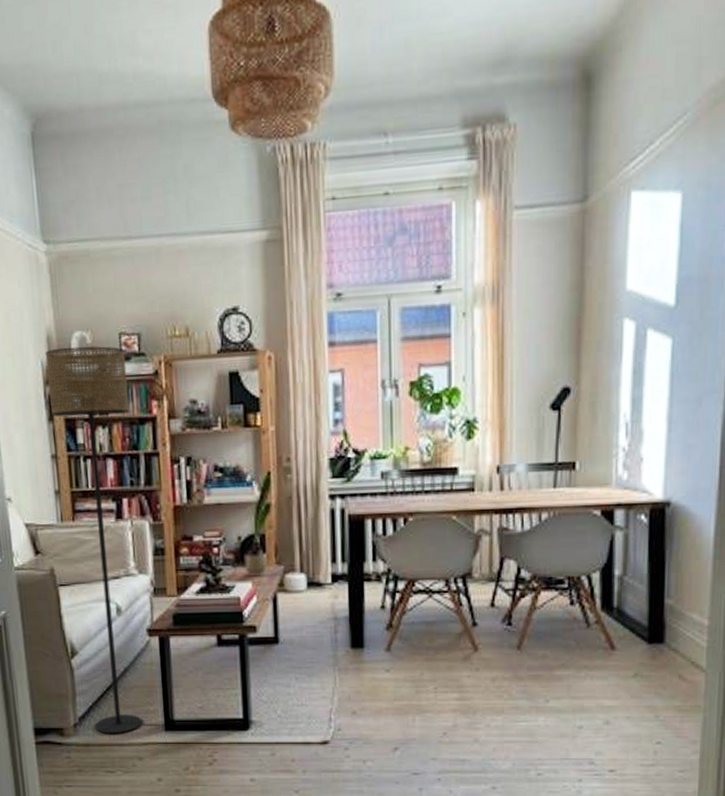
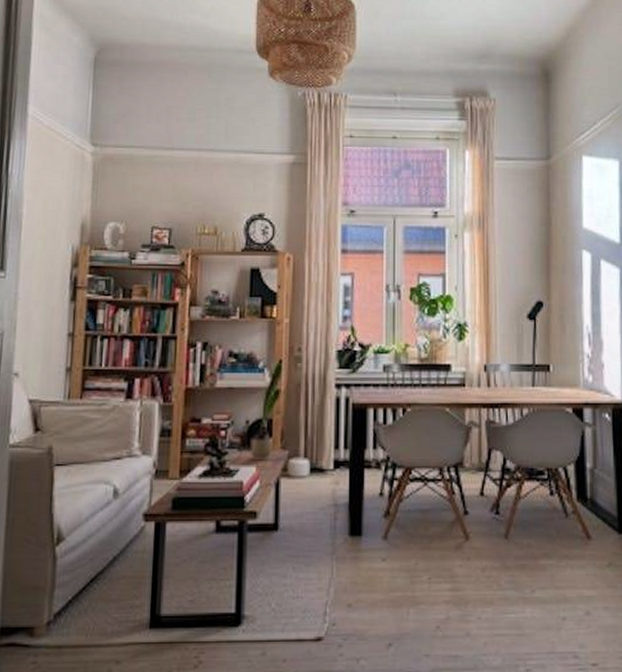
floor lamp: present [45,346,143,734] -> none [71,235,156,634]

